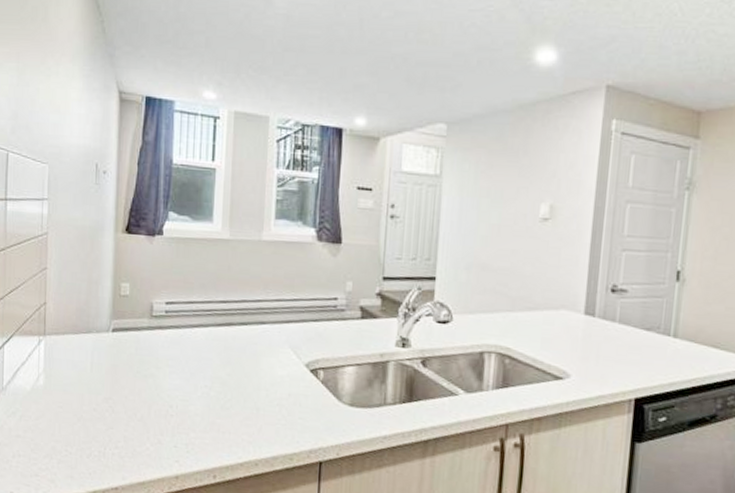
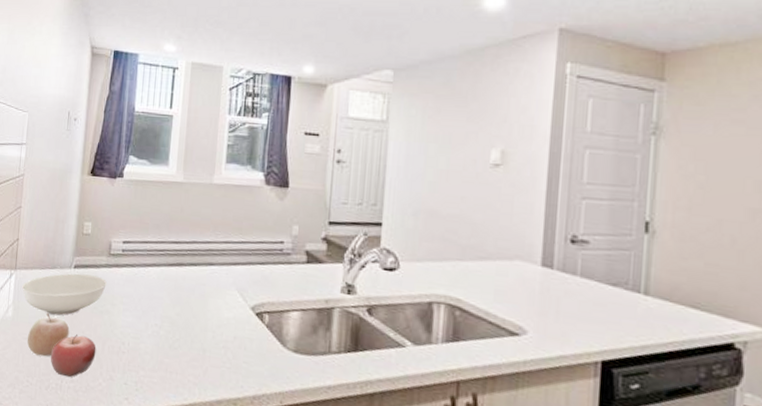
bowl: none [52,337,150,382] -> present [21,273,107,316]
fruit: none [62,379,111,425] -> present [27,312,70,357]
fruit: none [90,400,142,444] -> present [50,335,96,378]

